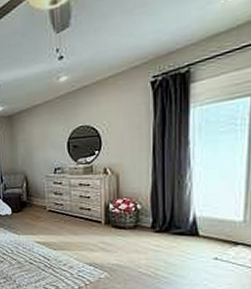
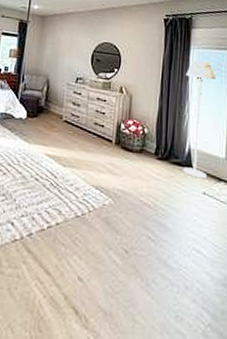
floor lamp: none [185,117,227,245] -> present [183,60,215,179]

